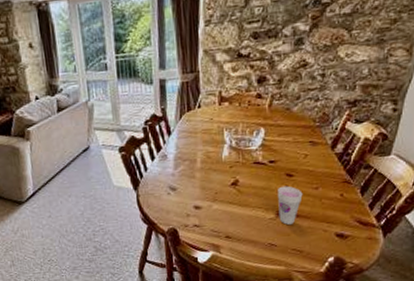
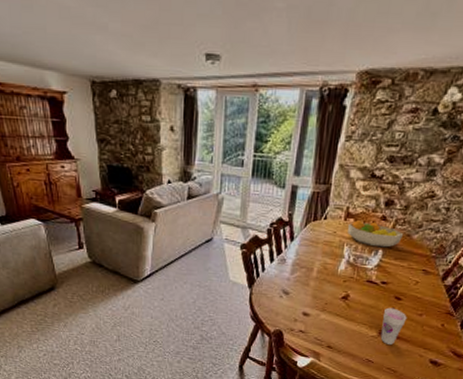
fruit bowl: none [223,101,283,127] -> present [347,220,404,248]

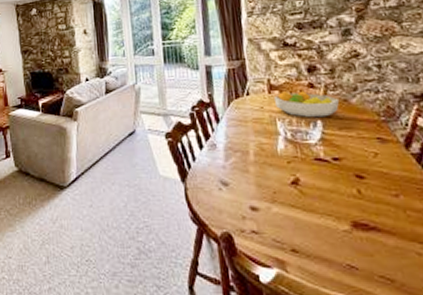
cup: present [380,307,407,345] -> none [348,189,381,241]

